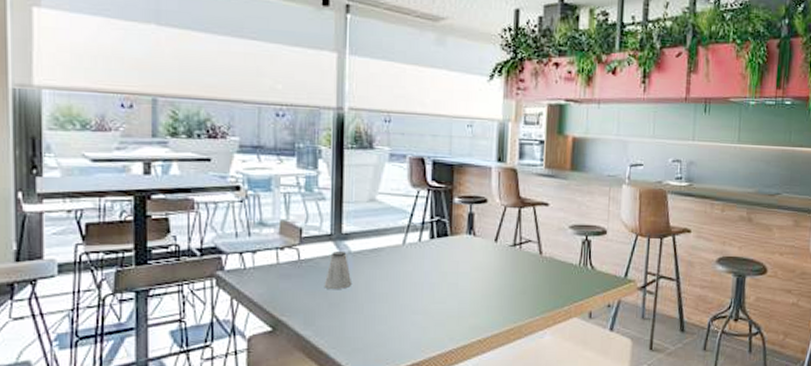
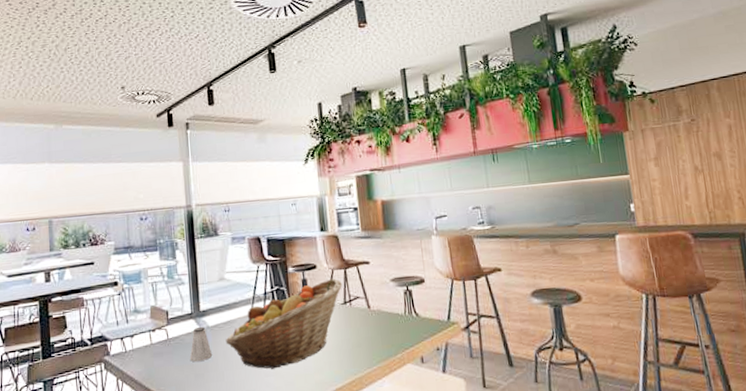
fruit basket: none [369,216,515,307] -> present [225,278,343,369]

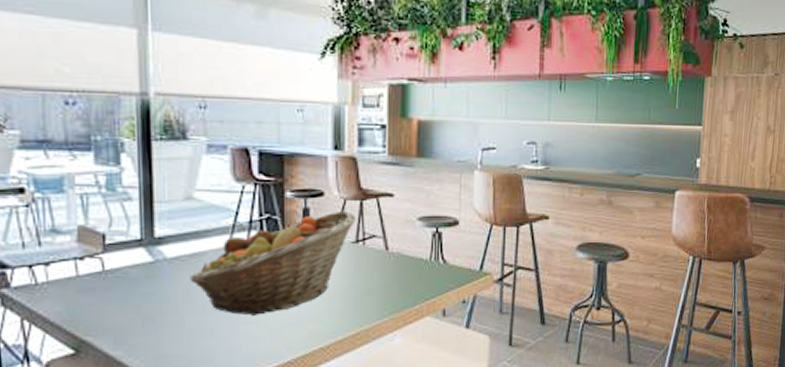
saltshaker: present [189,326,213,362] -> none [135,257,170,303]

